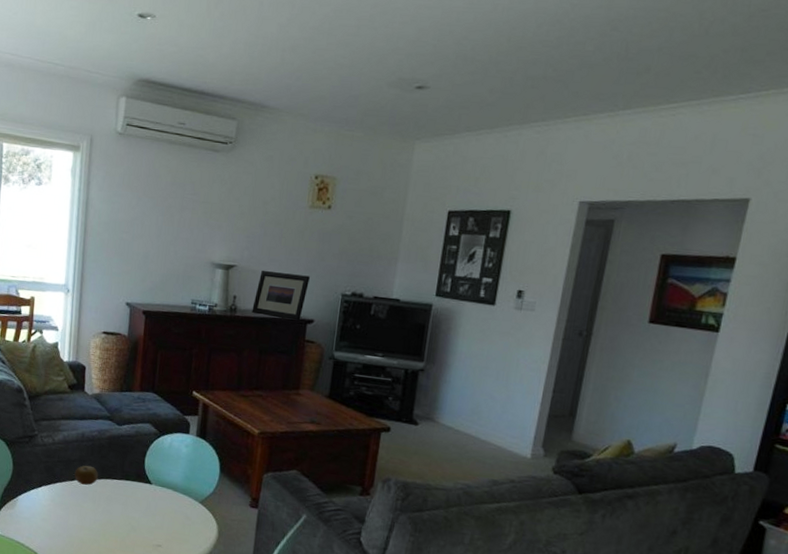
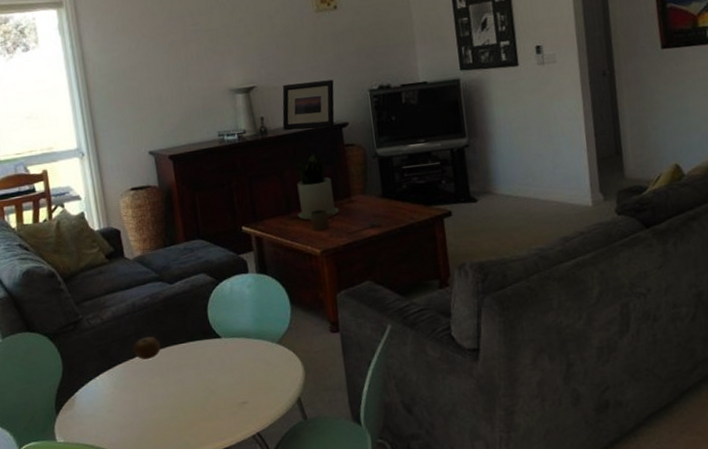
planter: none [246,341,286,403] -> present [294,154,340,221]
mug: none [256,393,279,414] -> present [310,209,335,231]

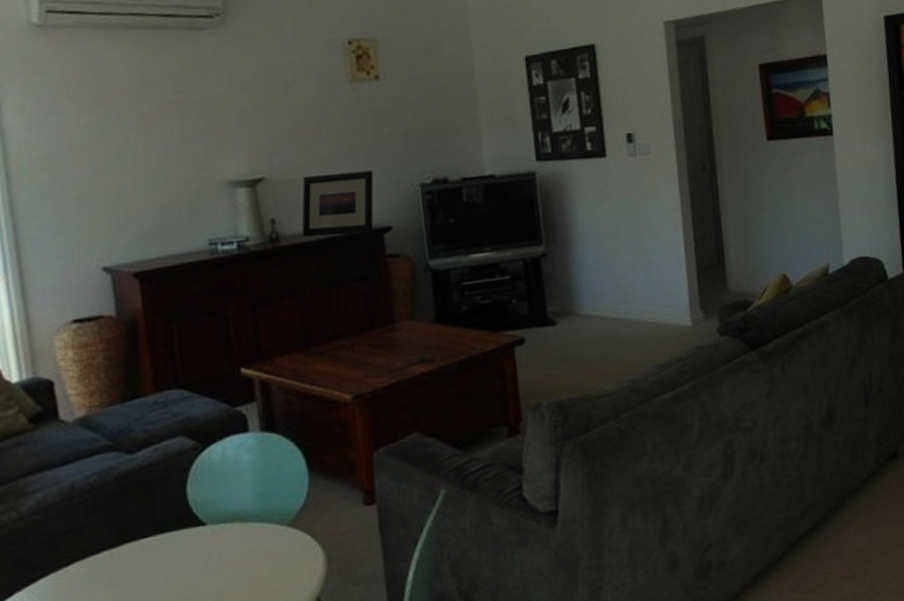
fruit: present [133,336,161,360] -> none [68,531,114,567]
planter: present [294,154,340,221] -> none [317,268,379,357]
mug: present [310,209,335,231] -> none [338,340,372,371]

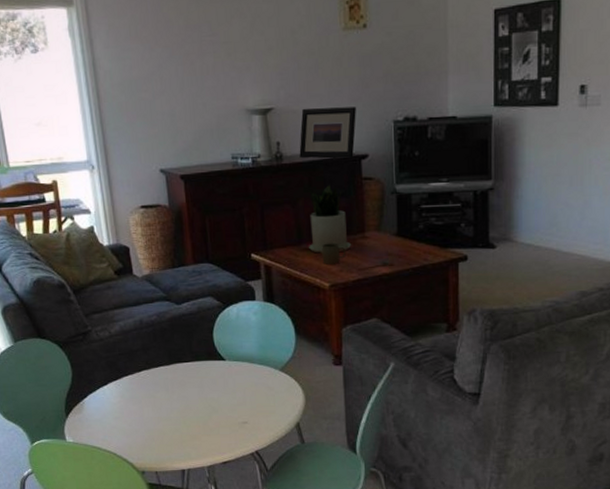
planter: none [317,268,379,357] -> present [309,185,352,253]
mug: none [338,340,372,371] -> present [322,243,346,265]

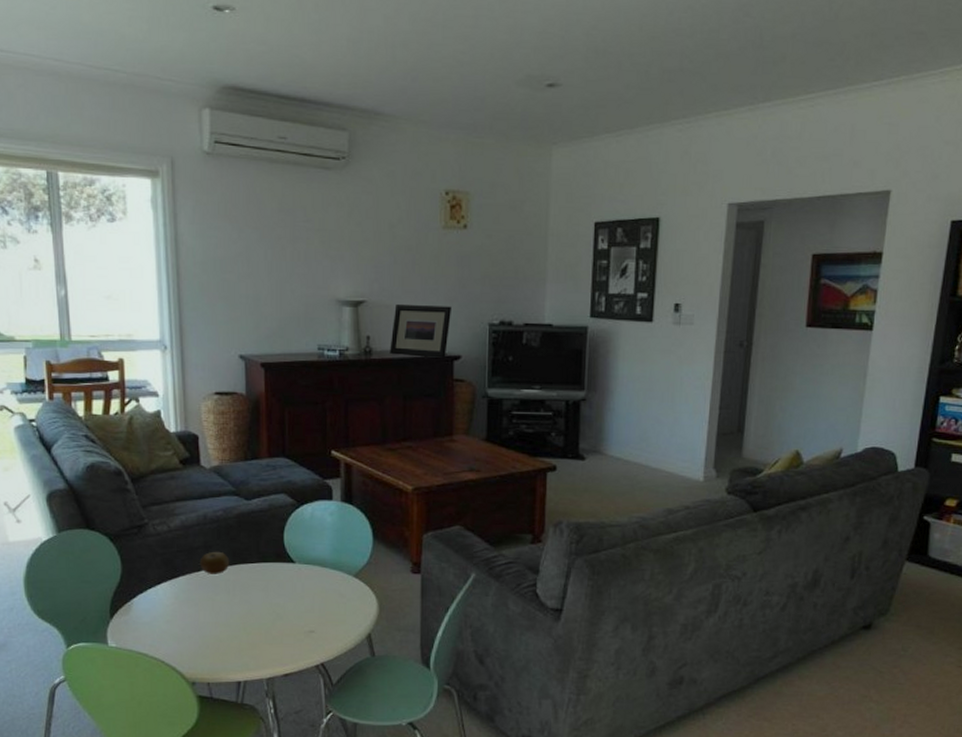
fruit: none [139,352,167,375] -> present [199,551,230,576]
planter: present [309,185,352,253] -> none [393,384,439,454]
mug: present [322,243,346,265] -> none [407,444,432,467]

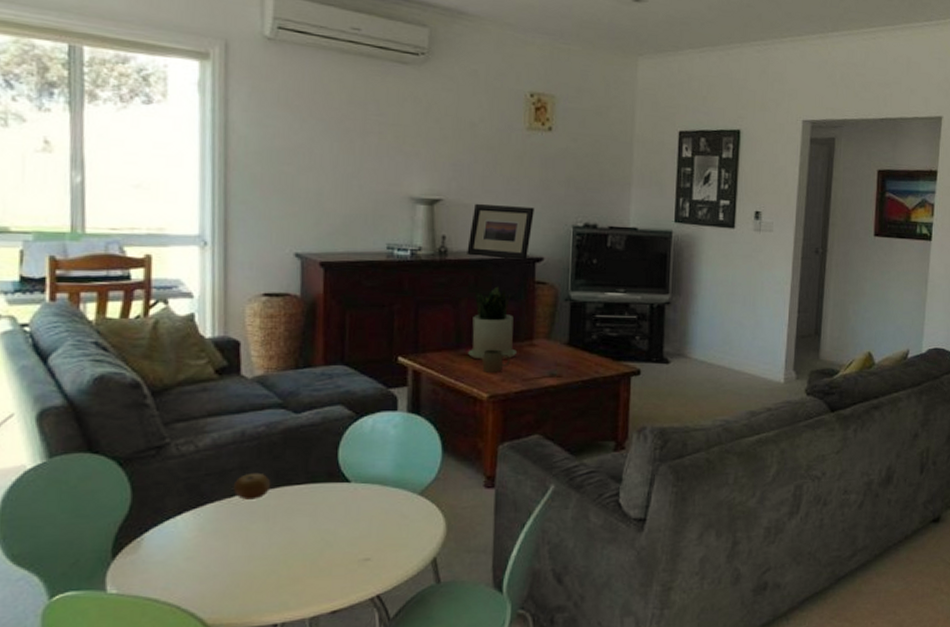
planter: none [393,384,439,454] -> present [468,286,518,360]
mug: none [407,444,432,467] -> present [482,349,510,373]

